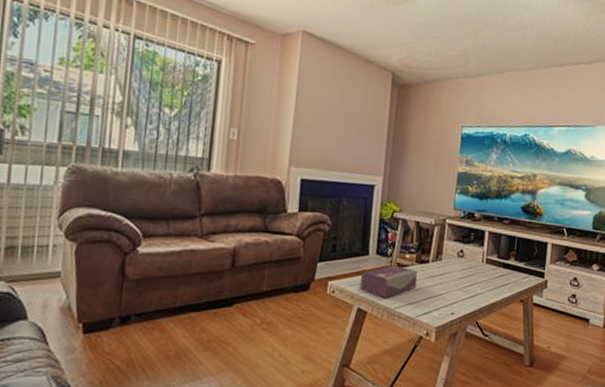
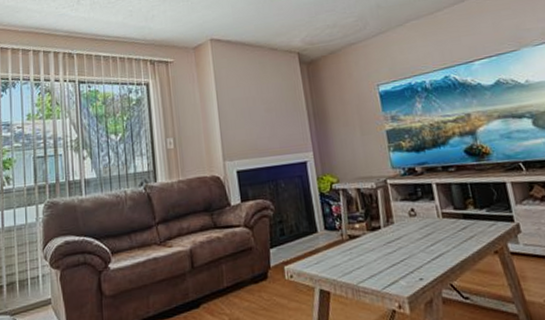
tissue box: present [359,265,418,299] -> none [314,237,375,275]

